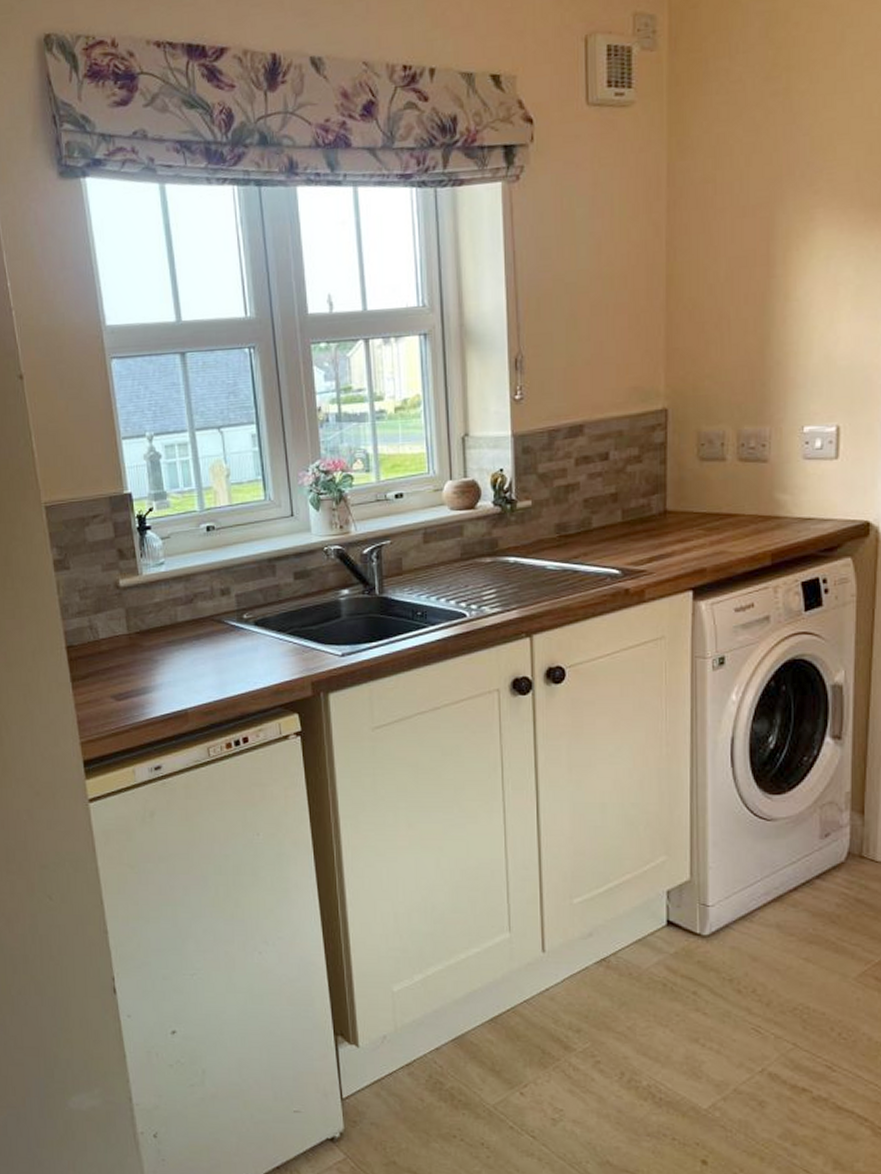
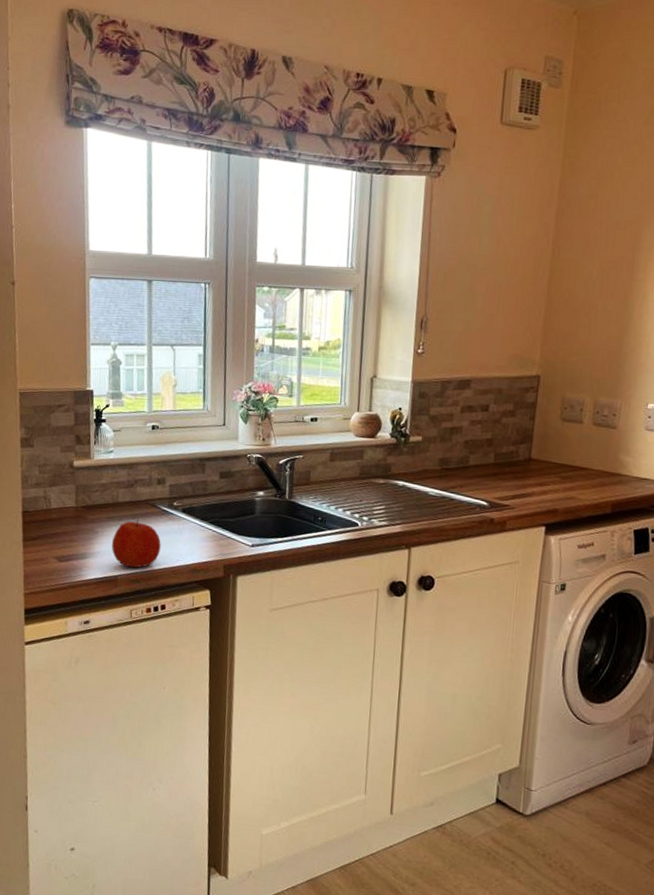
apple: none [175,638,234,698] -> present [111,517,161,568]

